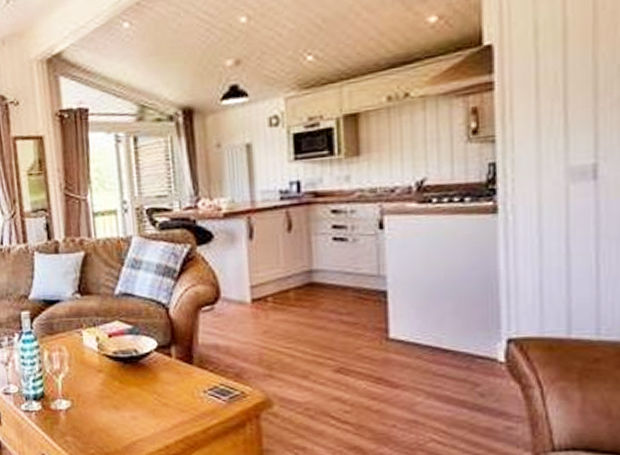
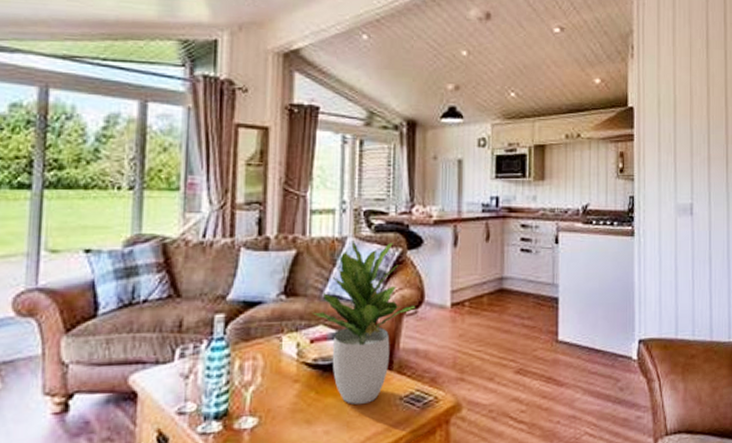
potted plant: none [106,239,212,396] -> present [312,240,416,405]

